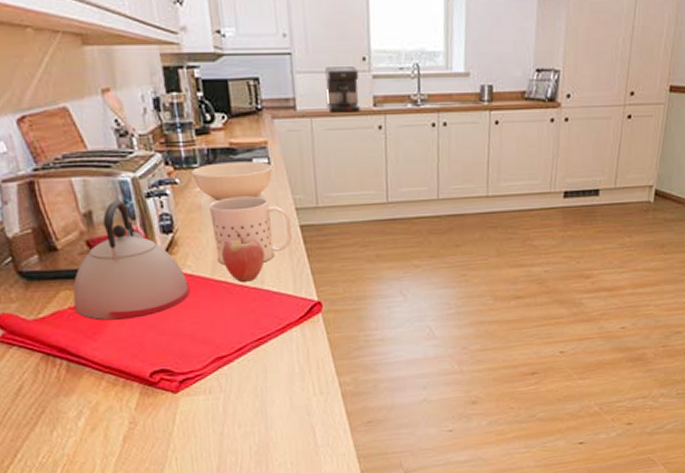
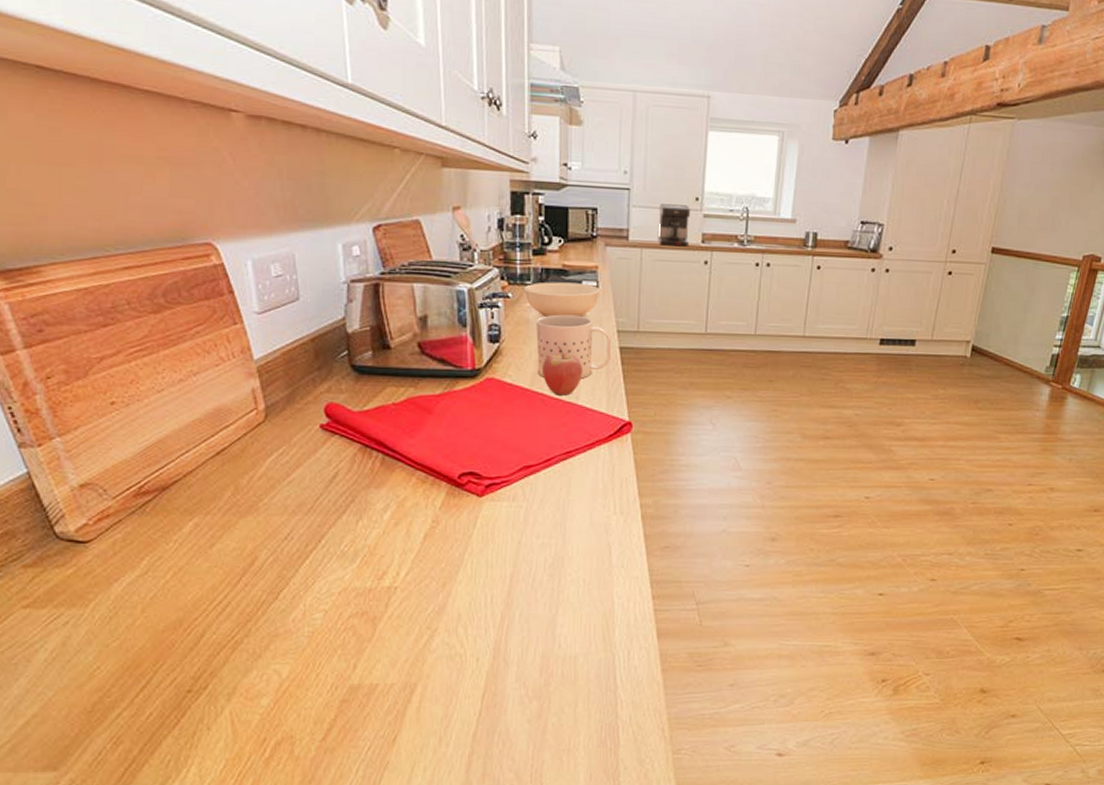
kettle: present [72,200,191,321] -> none [397,308,508,420]

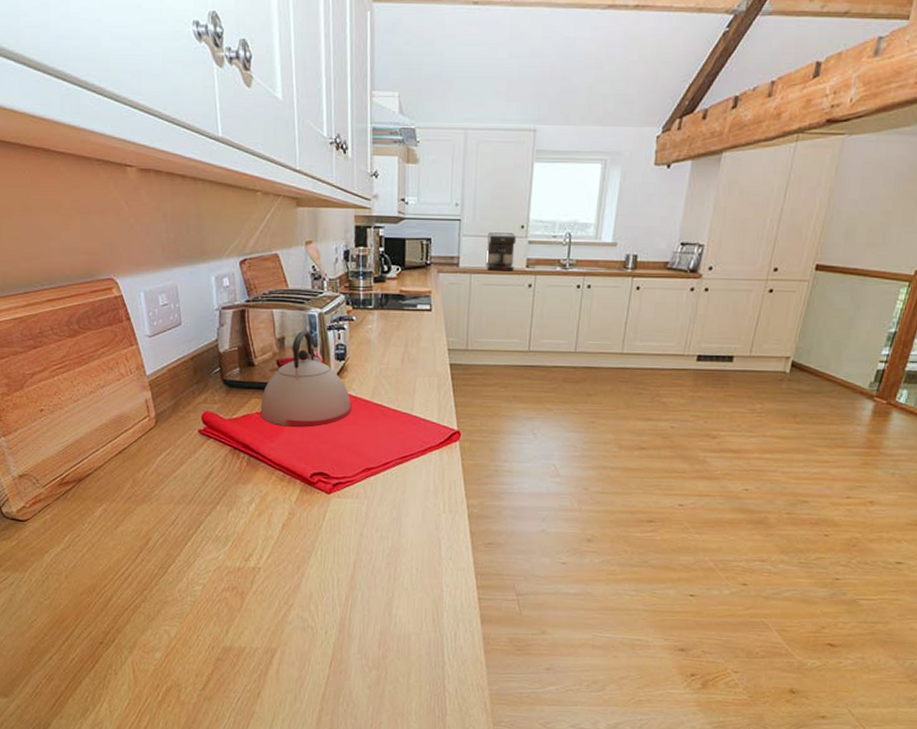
kettle: none [397,308,508,420] -> present [260,330,352,428]
bowl: present [524,282,601,318] -> none [366,306,434,338]
mug: present [536,314,611,379] -> none [377,335,442,392]
fruit: present [542,346,582,396] -> none [382,363,417,407]

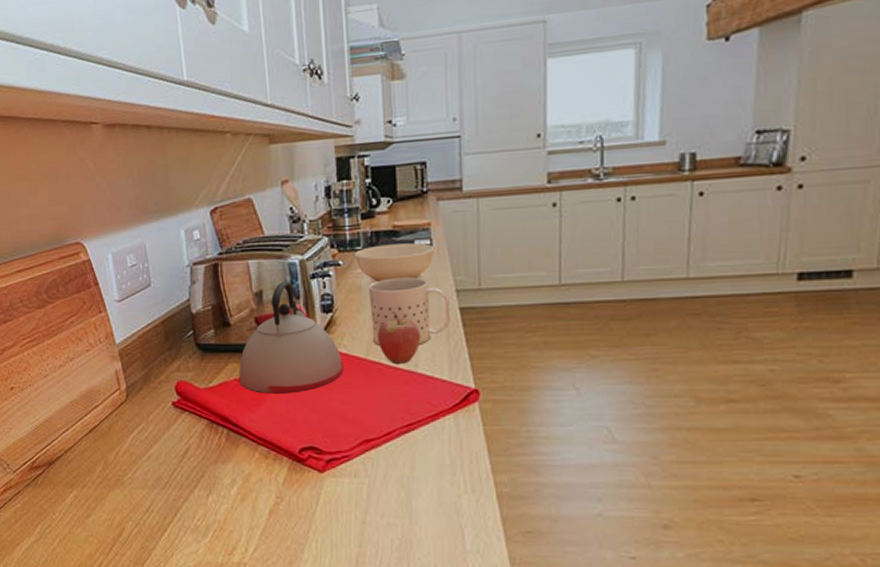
bowl: none [366,306,434,338] -> present [355,243,435,283]
mug: none [377,335,442,392] -> present [369,277,450,346]
fruit: none [382,363,417,407] -> present [378,311,420,364]
coffee maker: present [485,232,515,272] -> none [495,144,532,192]

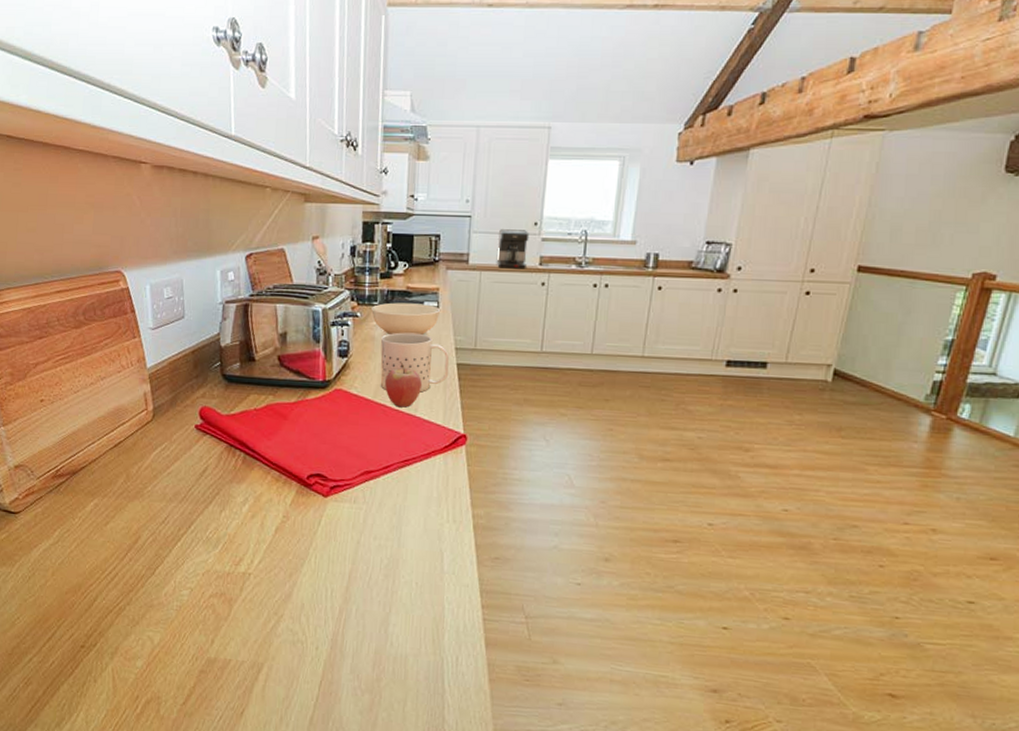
kettle: present [239,281,344,394] -> none [258,326,353,426]
coffee maker: none [495,144,532,192] -> present [496,229,528,269]

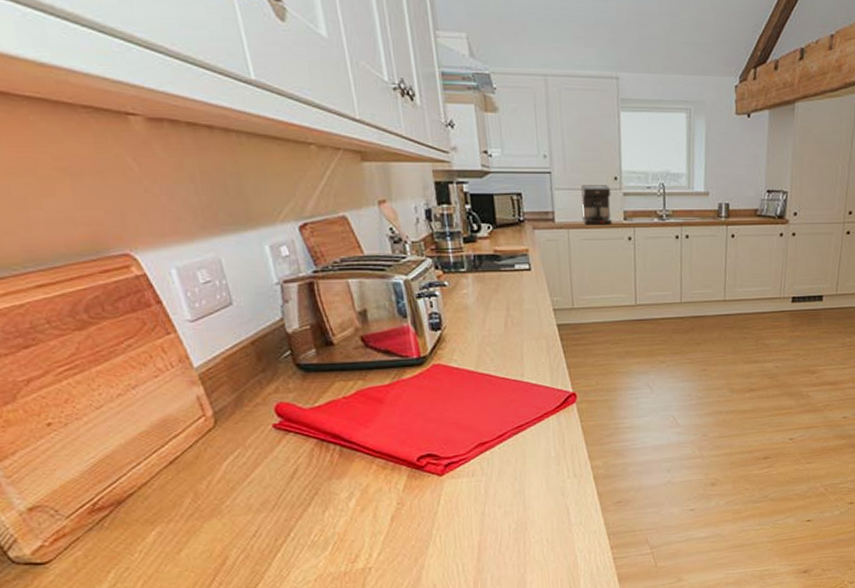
bowl: present [371,302,441,336] -> none [459,267,534,303]
mug: present [380,332,449,393] -> none [475,297,550,359]
fruit: present [385,361,422,408] -> none [486,328,525,375]

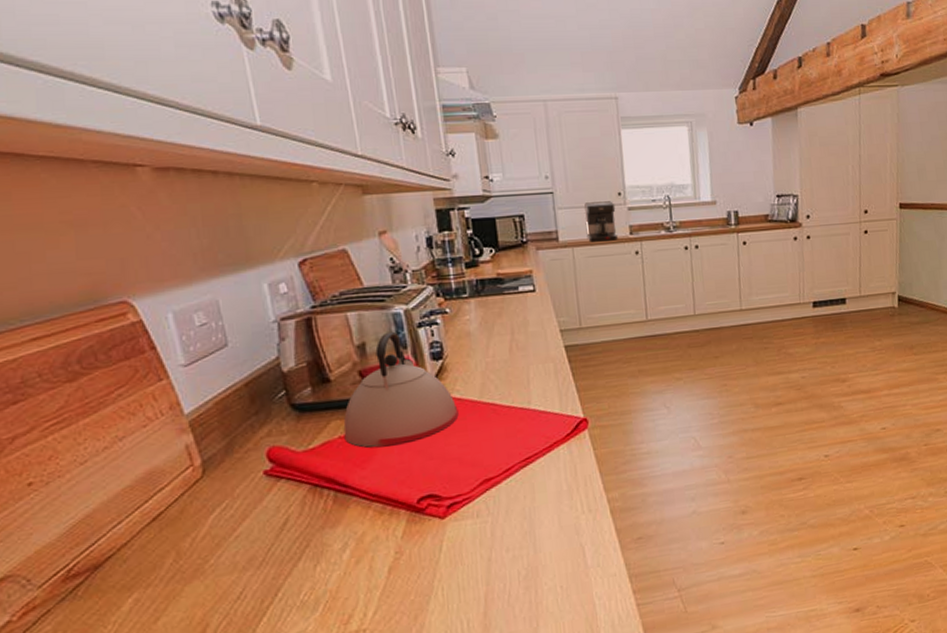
kettle: none [347,300,456,409] -> present [343,331,459,449]

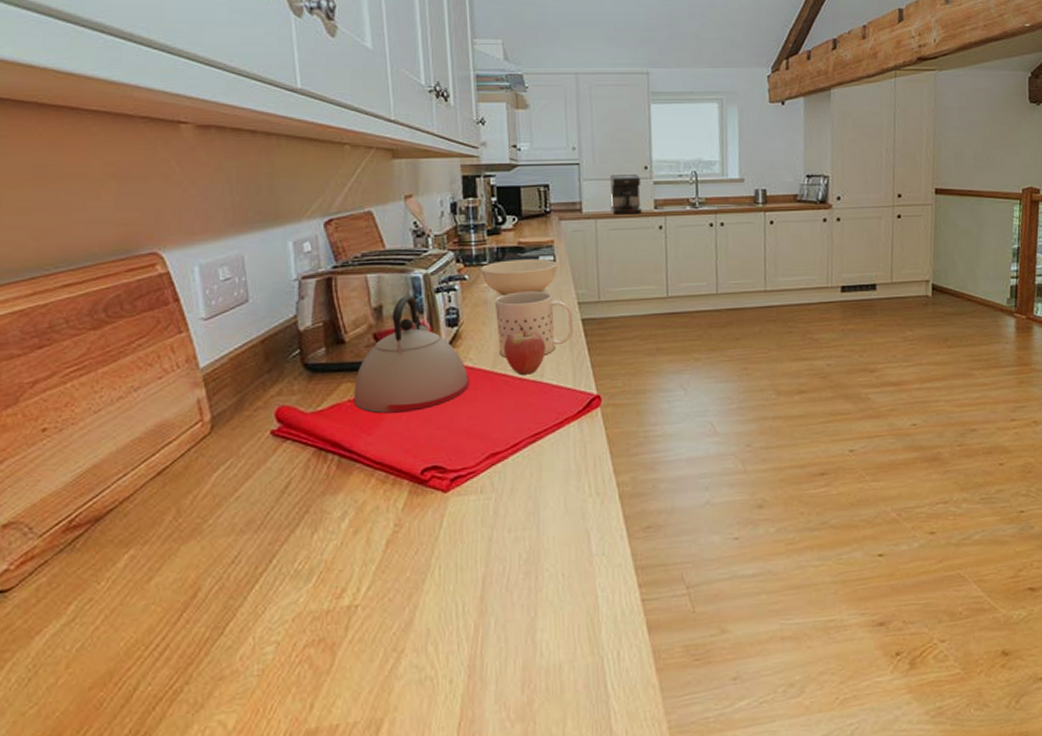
bowl: none [461,289,538,328] -> present [481,259,558,297]
mug: none [478,320,557,388] -> present [495,291,573,358]
fruit: none [490,354,531,403] -> present [504,324,545,375]

